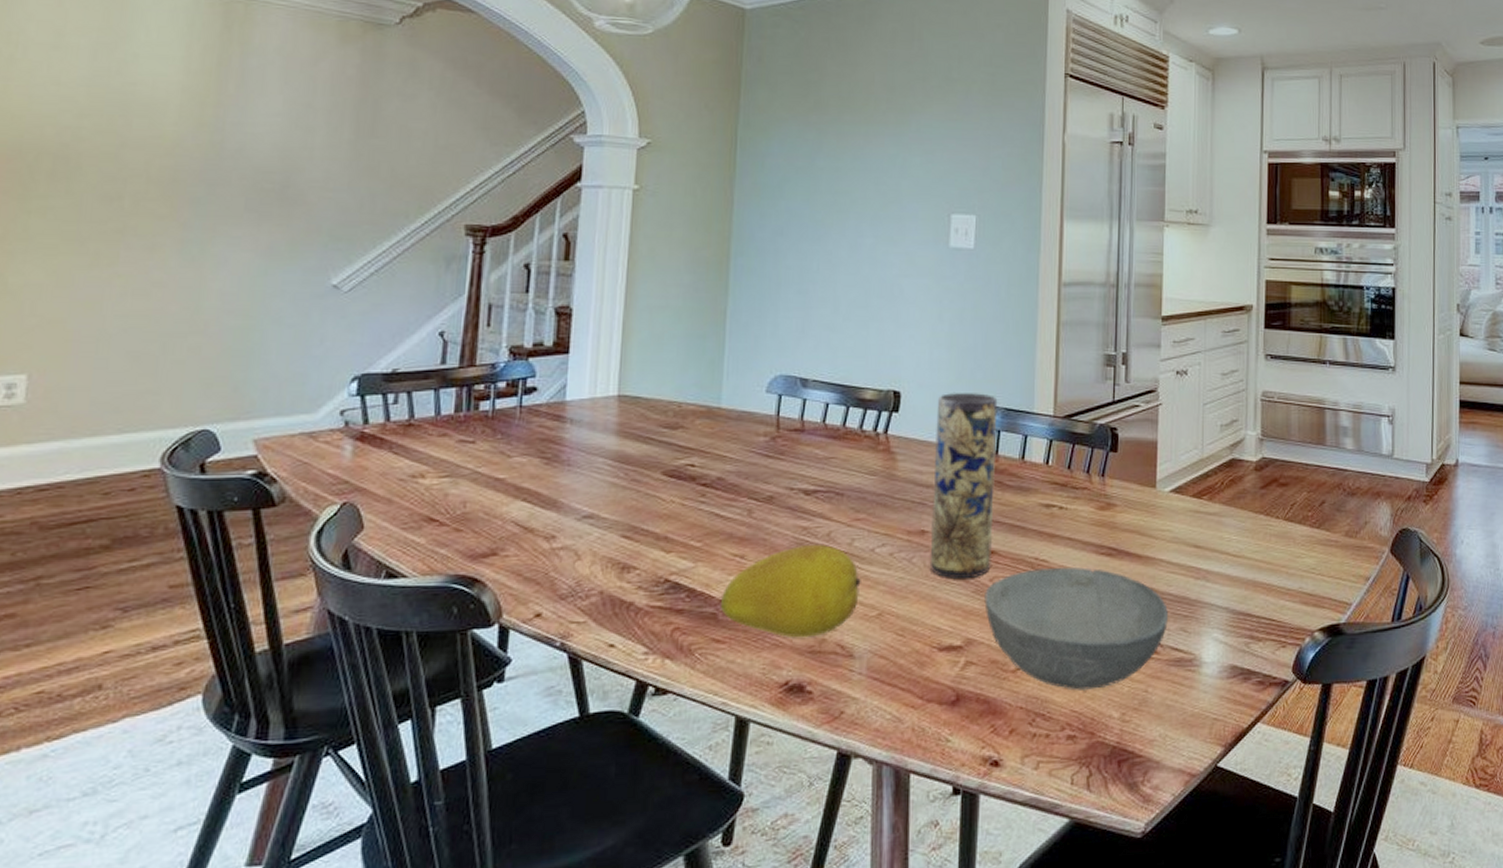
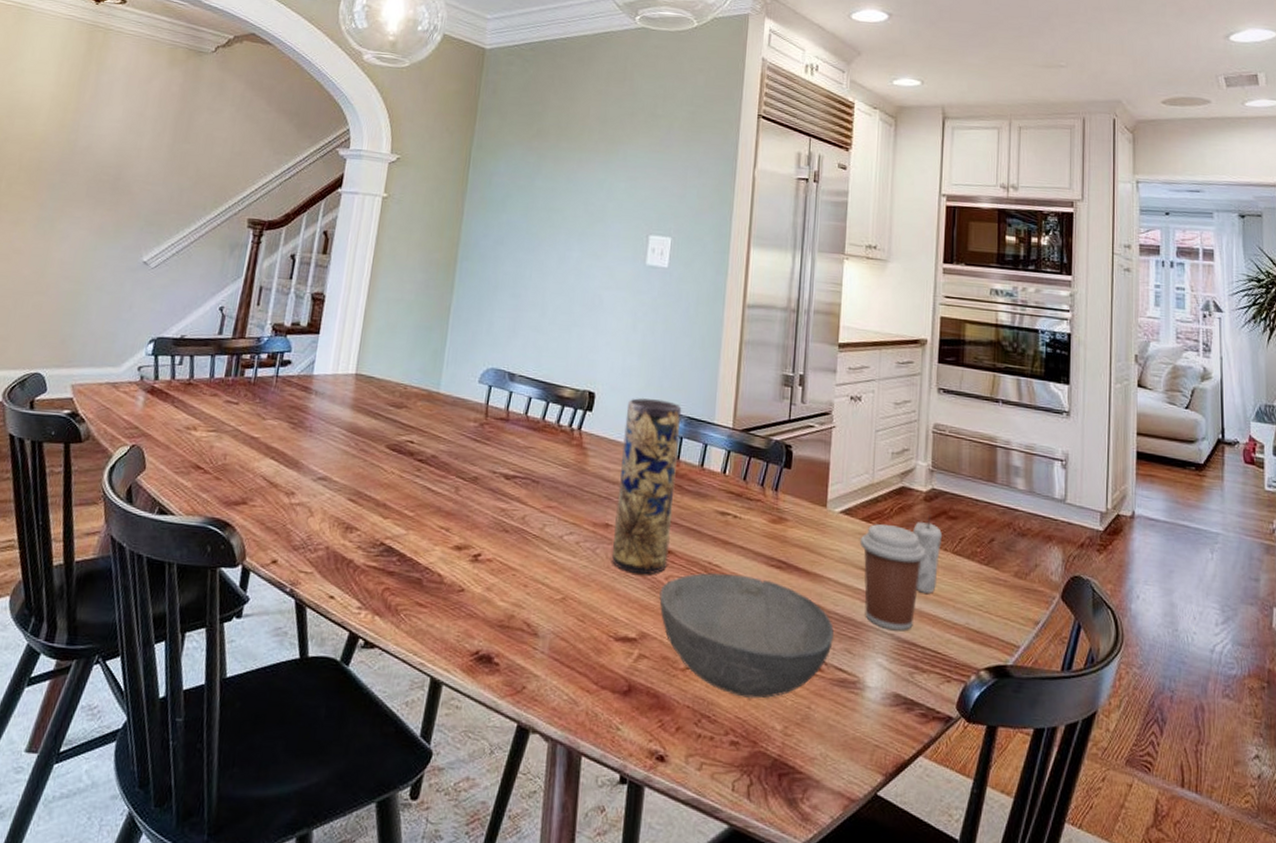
fruit: present [720,545,861,638] -> none [425,525,549,612]
coffee cup: none [1191,498,1258,604] -> present [859,523,926,631]
candle: none [1245,484,1273,563] -> present [913,514,942,593]

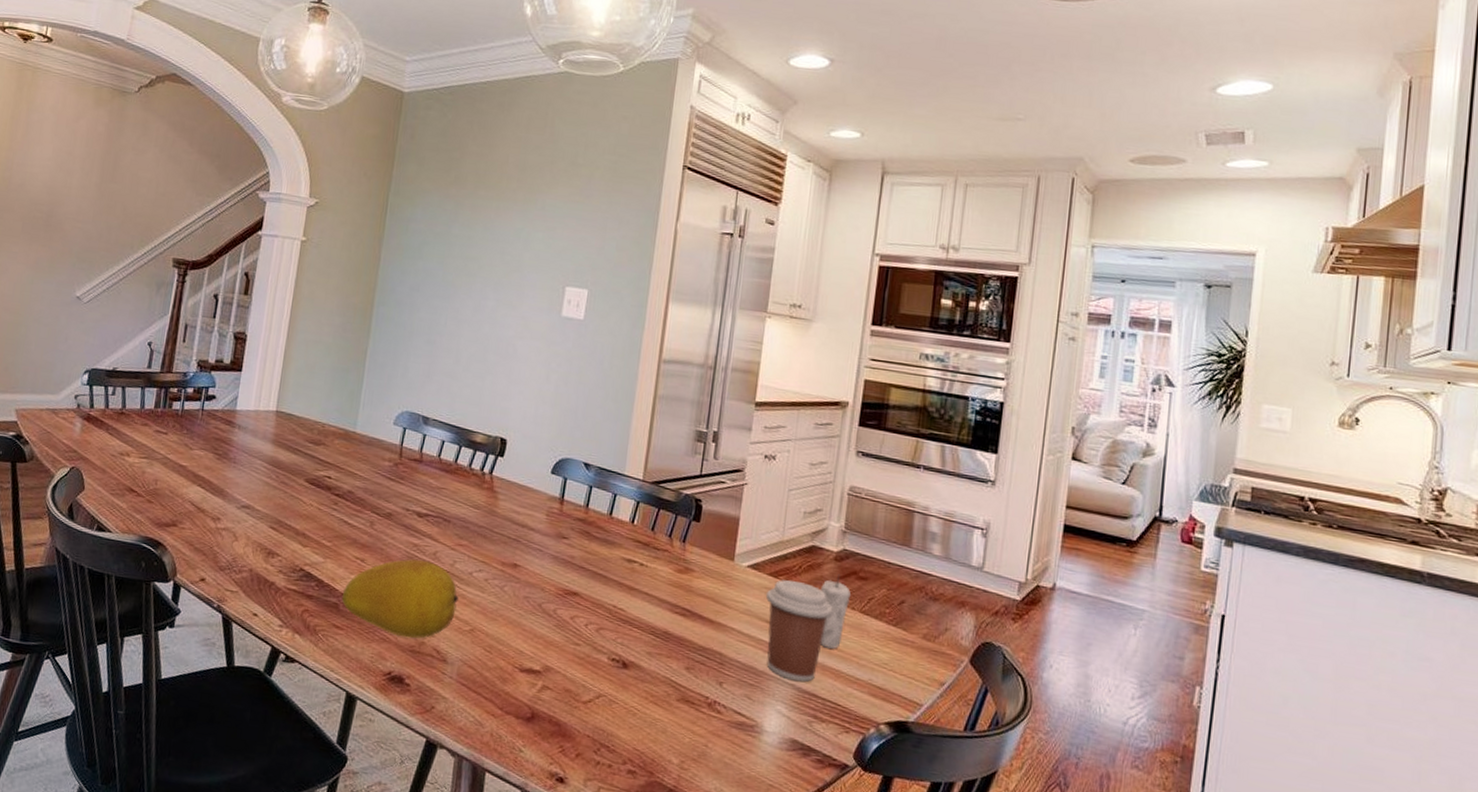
fruit: none [425,525,549,612] -> present [341,559,459,638]
vase: present [612,398,682,575] -> none [519,446,593,613]
bowl: present [659,572,834,699] -> none [564,615,735,734]

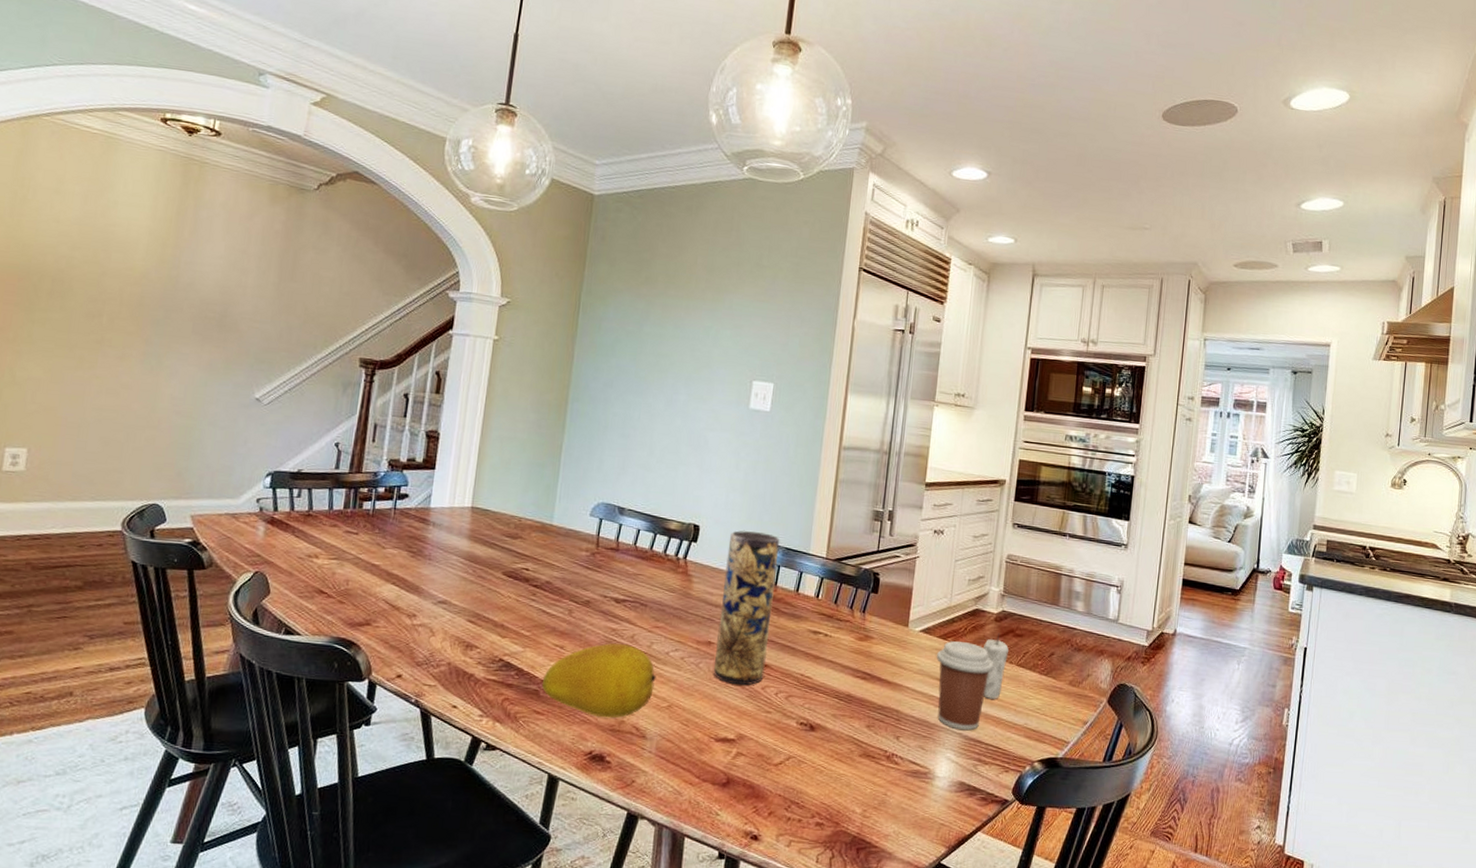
vase: none [519,446,593,613] -> present [714,530,780,685]

